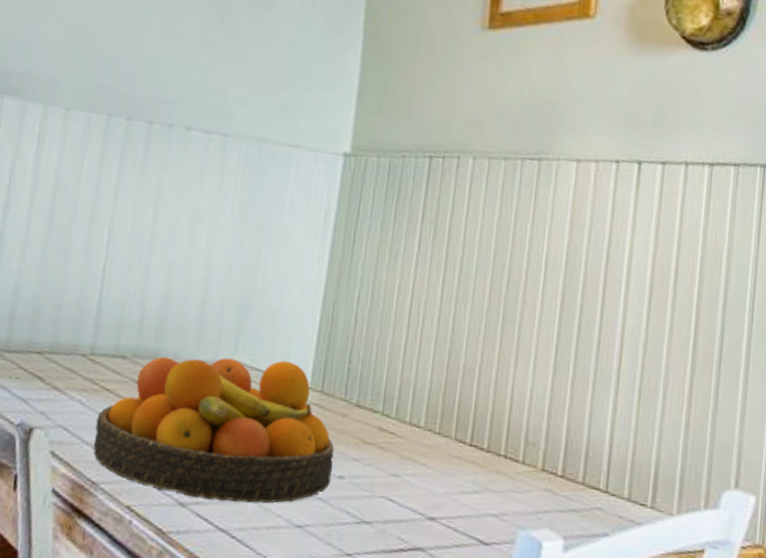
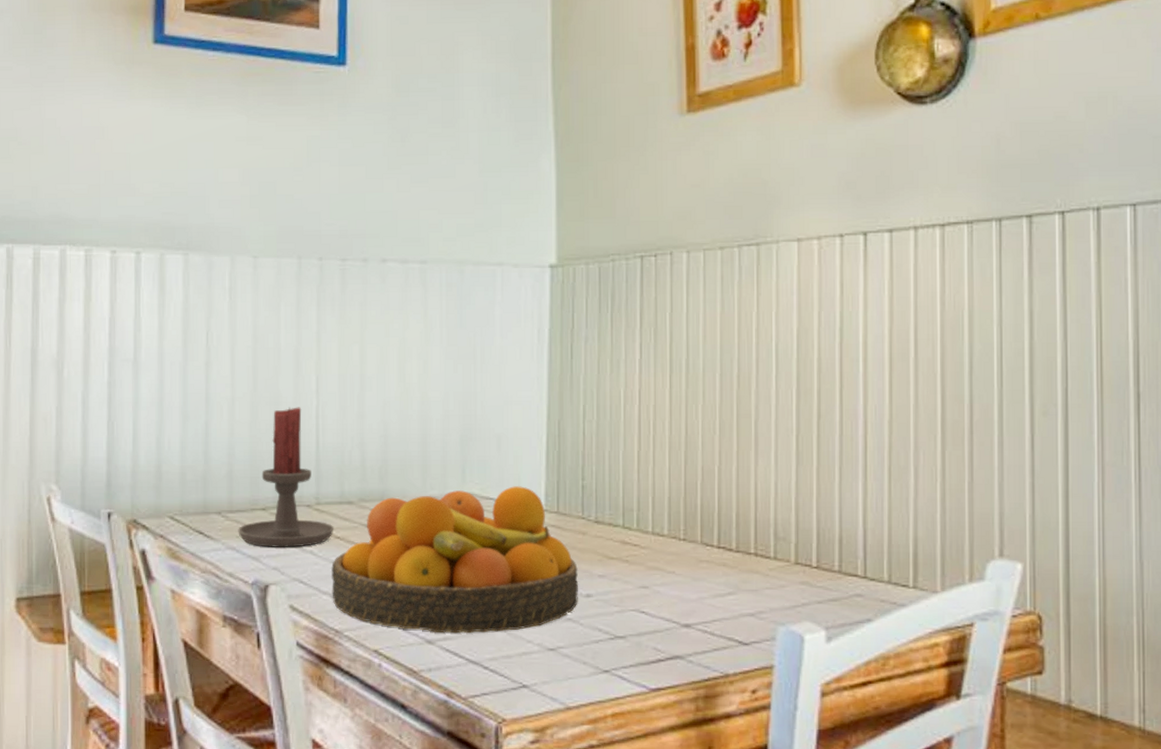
candle holder: none [11,256,106,395] -> present [238,407,334,548]

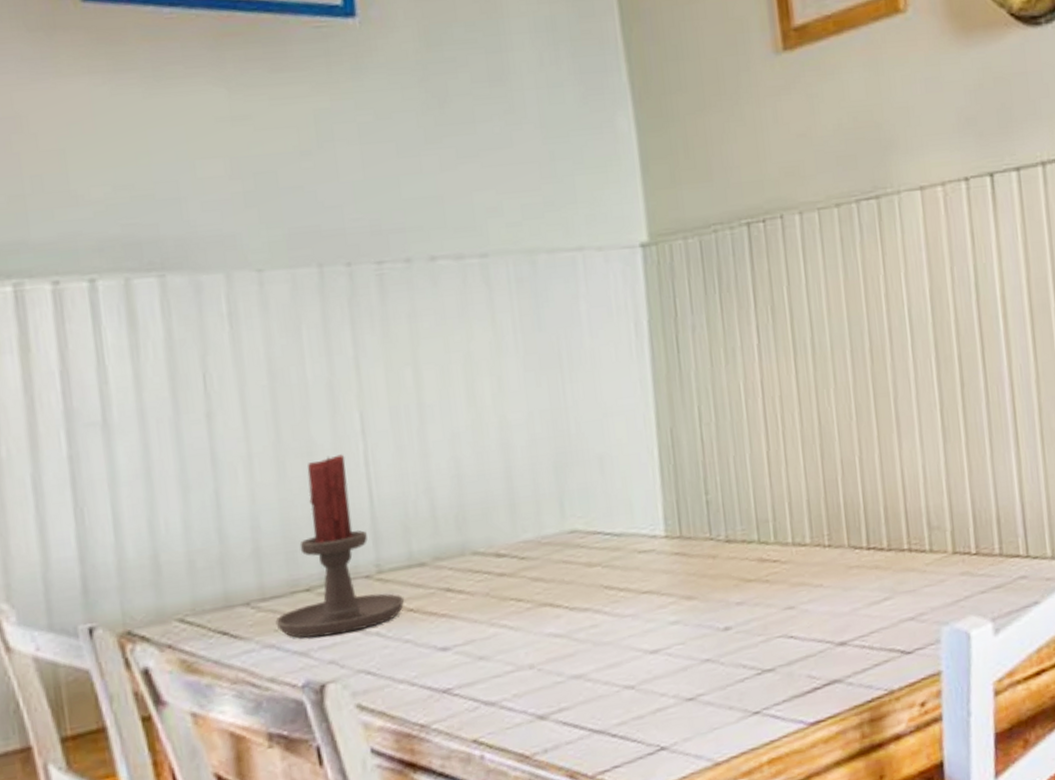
fruit bowl: present [331,486,579,634] -> none [406,512,716,709]

